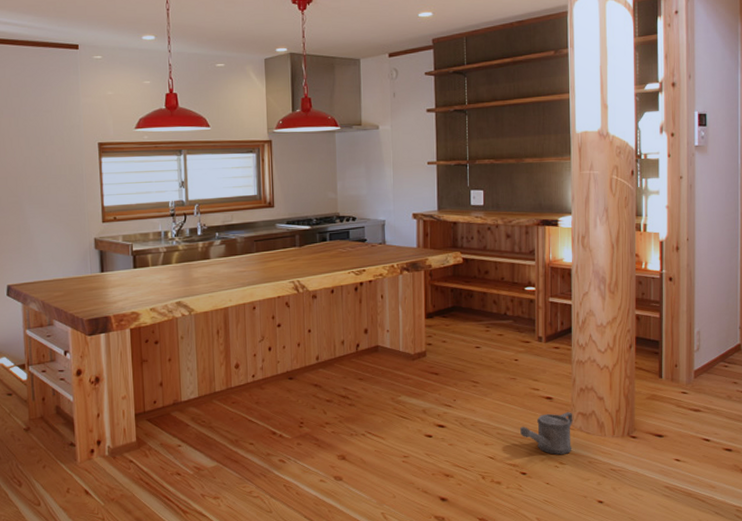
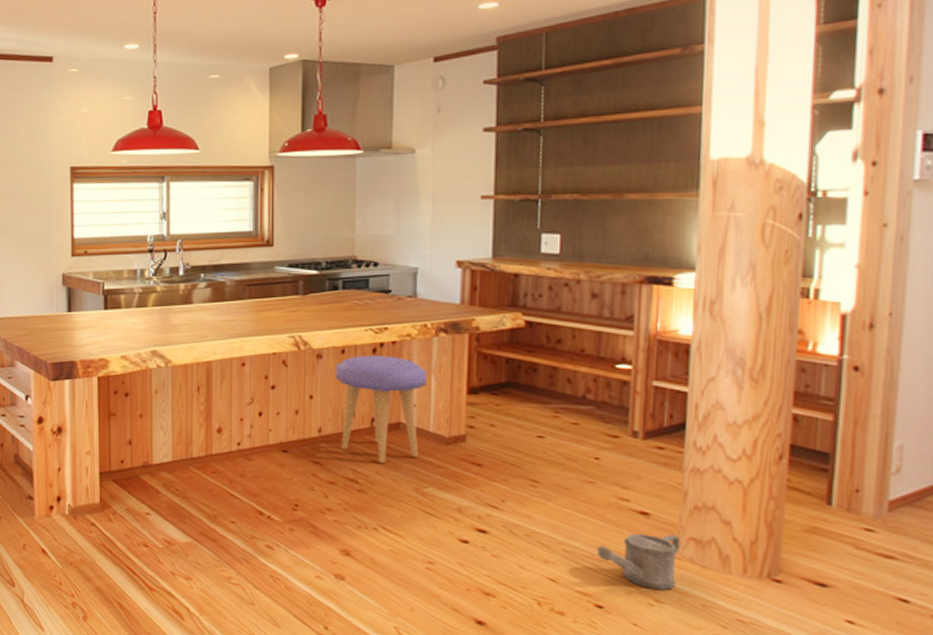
stool: none [328,292,396,381] -> present [336,355,427,464]

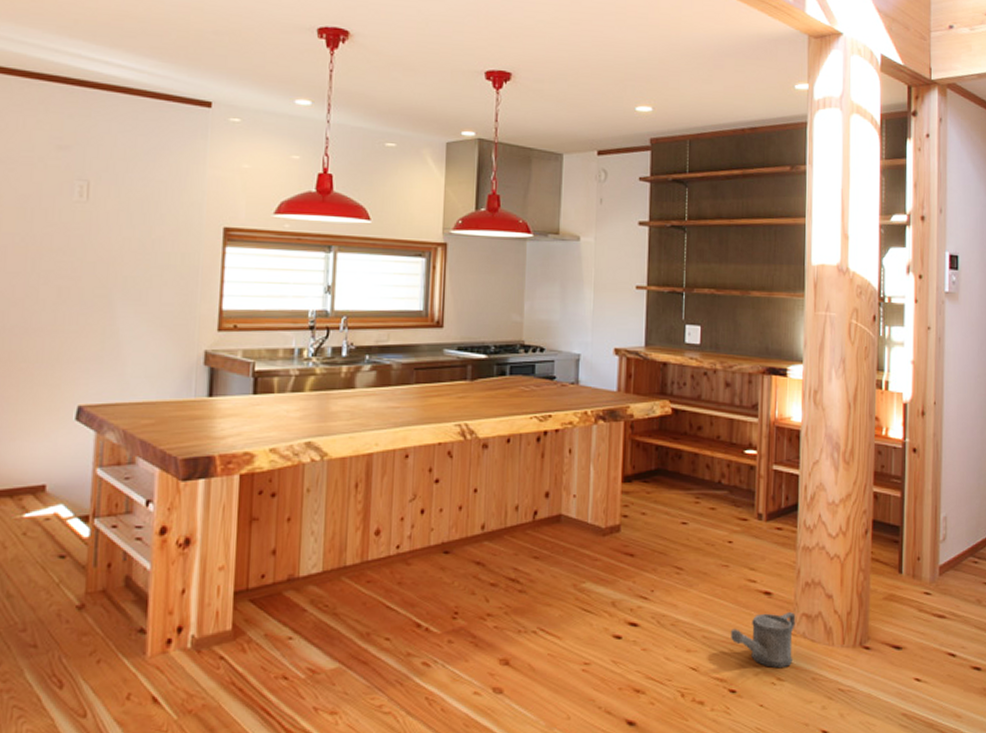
stool: present [336,355,427,464] -> none [501,444,586,560]

